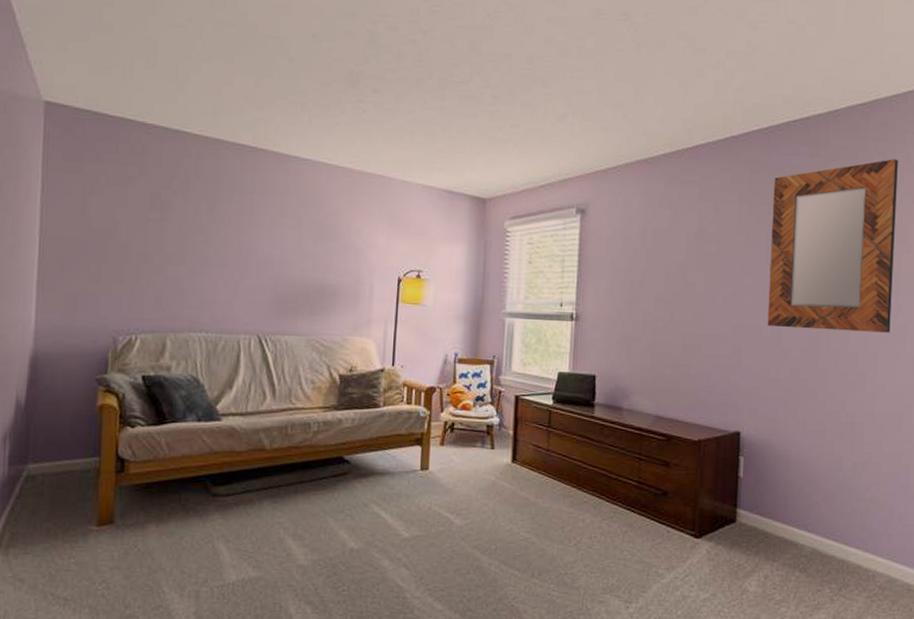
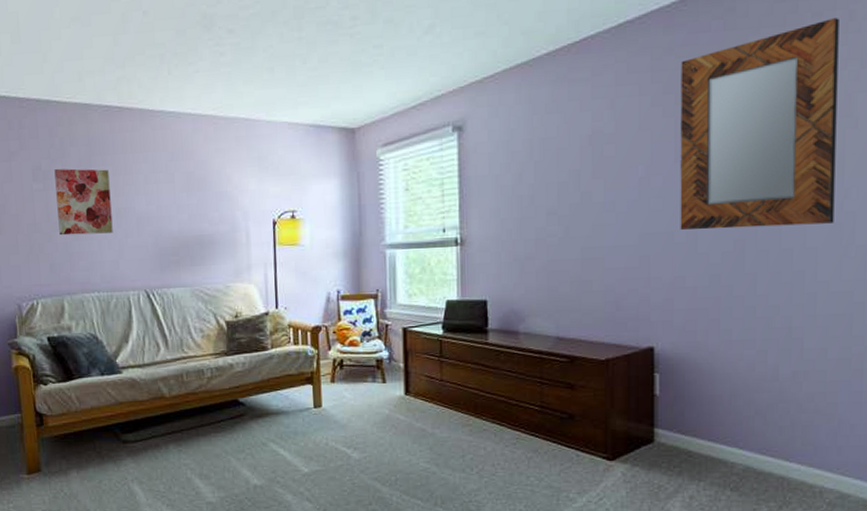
wall art: none [171,201,234,273] -> present [54,168,113,236]

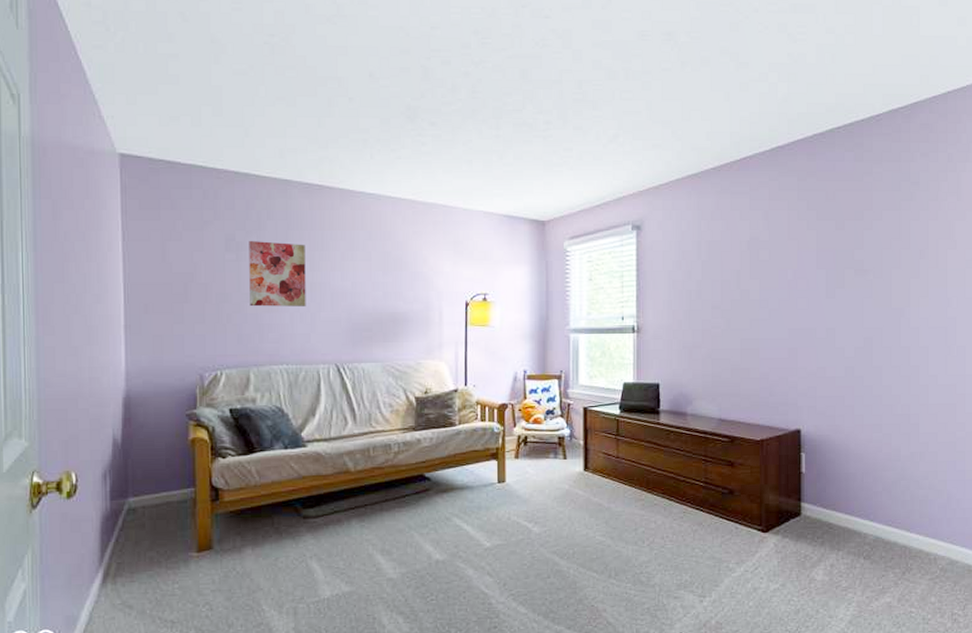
home mirror: present [680,18,839,230] -> none [821,159,941,328]

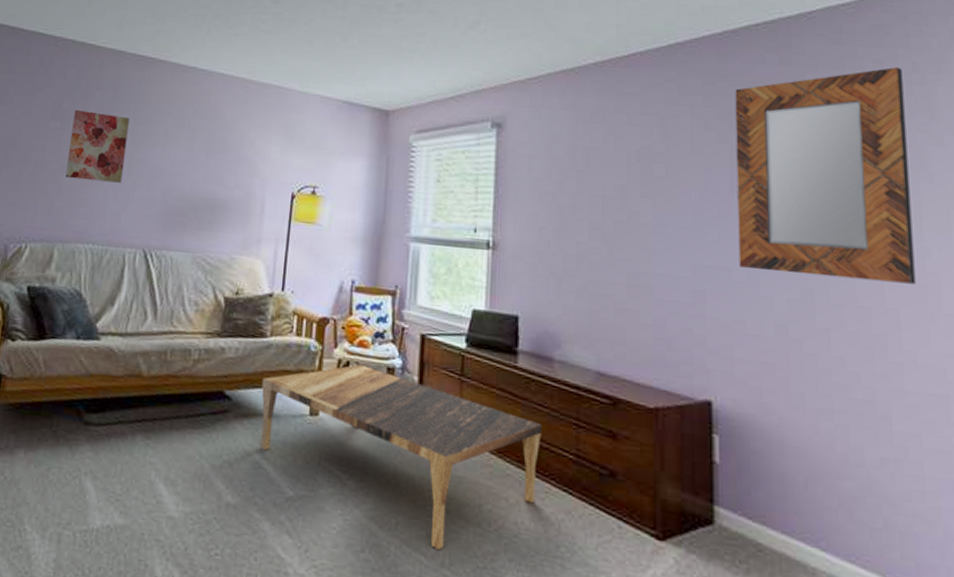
coffee table: none [456,438,679,567] -> present [260,364,542,551]
home mirror: none [821,159,941,328] -> present [735,67,916,284]

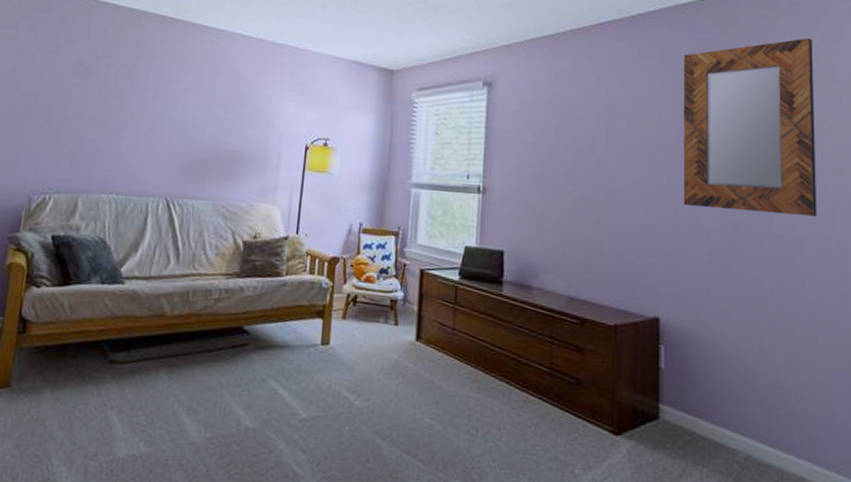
wall art: present [65,110,130,183] -> none [89,67,152,136]
coffee table: present [260,364,542,551] -> none [276,298,522,456]

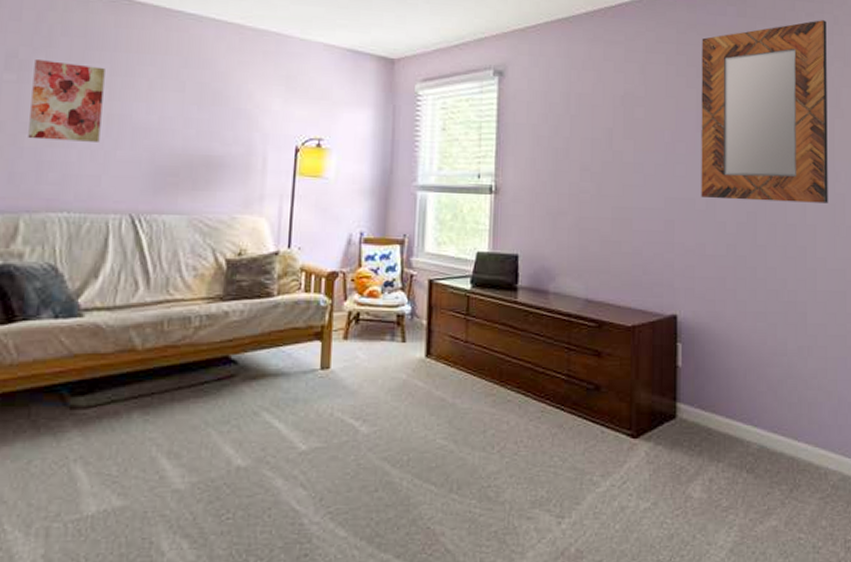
wall art: none [89,67,152,136] -> present [28,60,105,142]

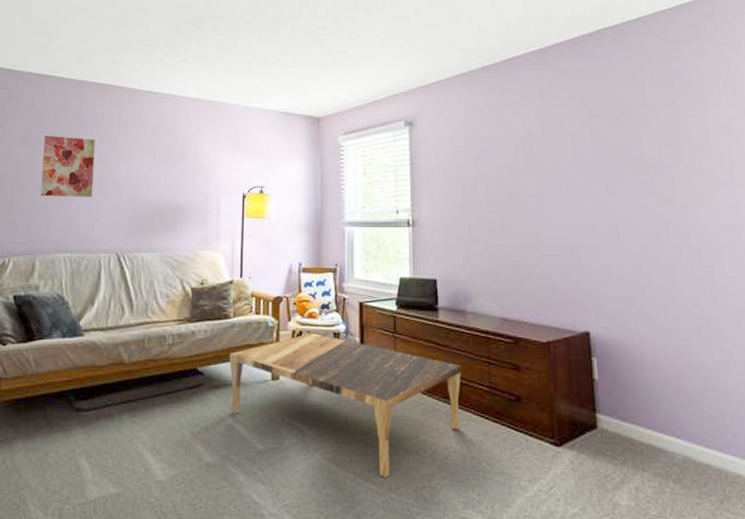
coffee table: none [270,315,538,478] -> present [229,333,461,479]
home mirror: present [701,20,828,203] -> none [592,57,732,225]

